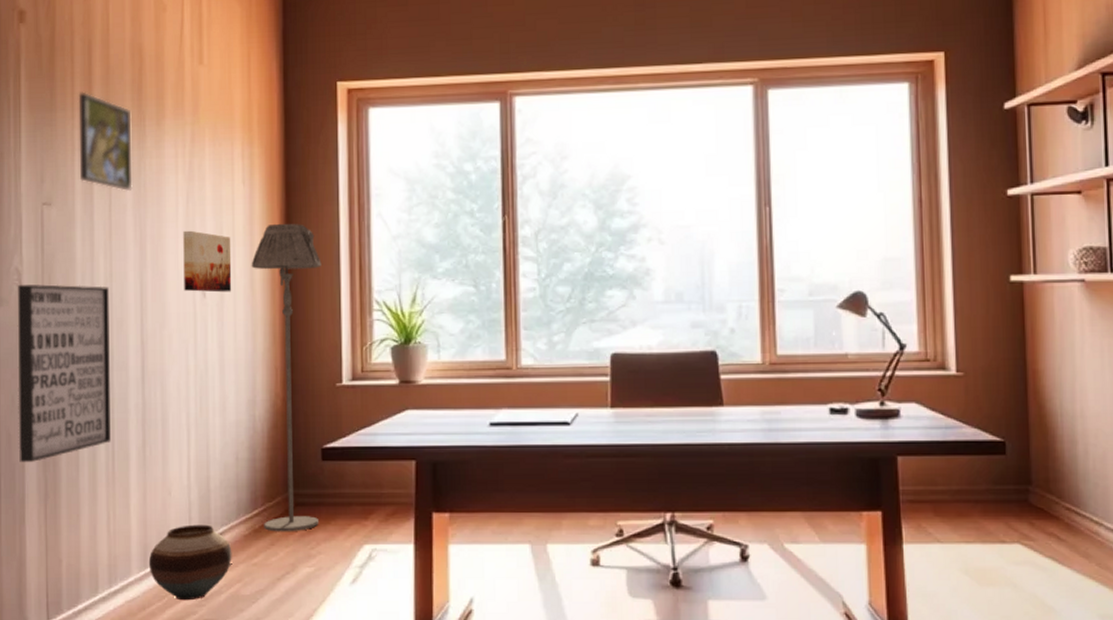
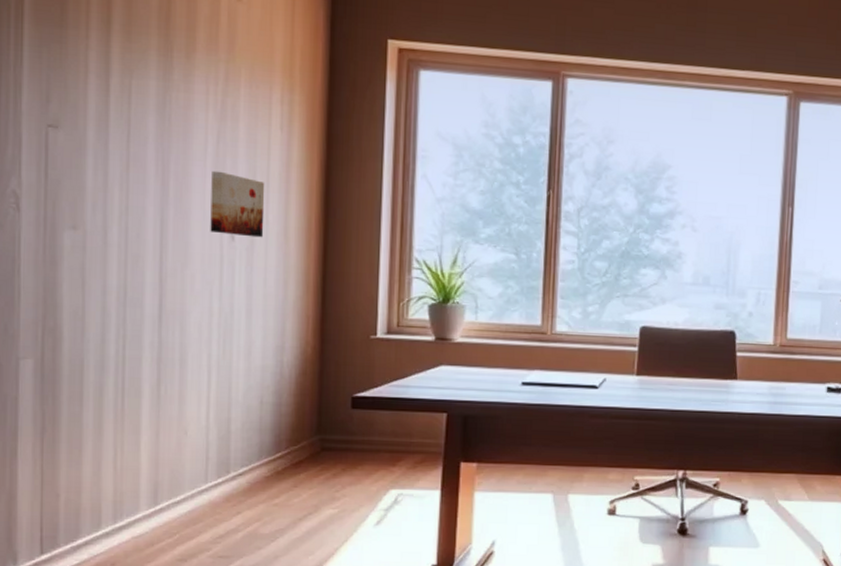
wall art: present [17,284,111,462] -> none [11,209,124,394]
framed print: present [78,91,132,191] -> none [93,11,157,123]
vase: present [148,524,232,601] -> none [159,464,252,538]
floor lamp: present [251,223,322,532] -> none [285,173,362,475]

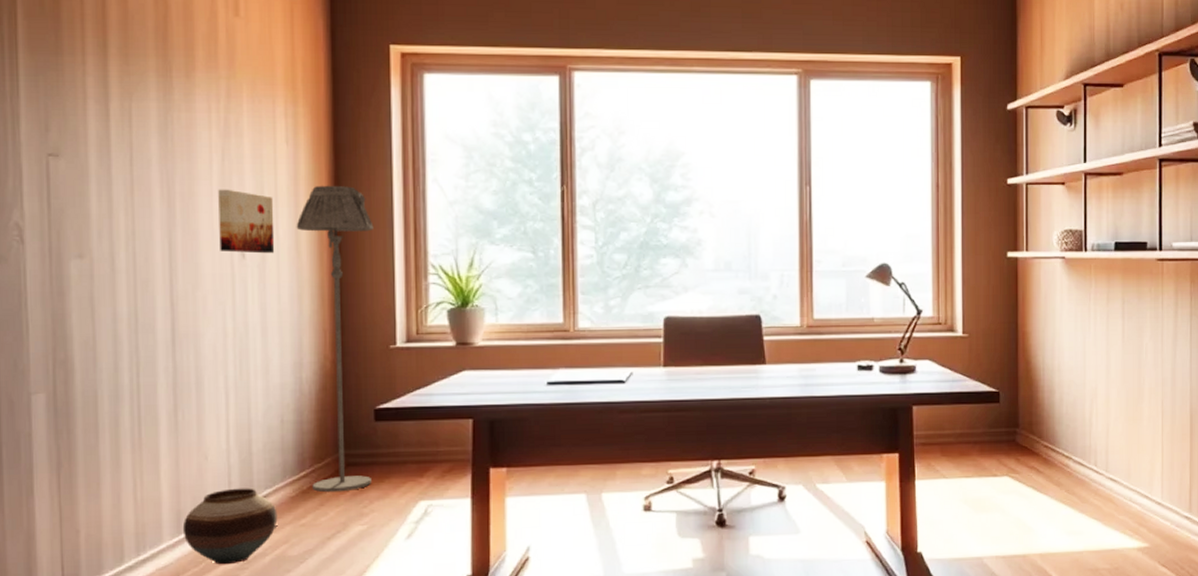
vase: none [159,464,252,538] -> present [182,488,278,565]
floor lamp: none [285,173,362,475] -> present [296,185,374,493]

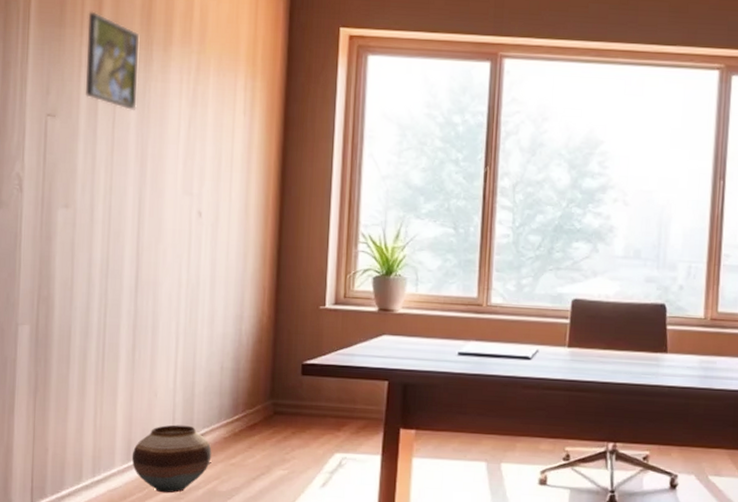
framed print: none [90,36,158,145] -> present [85,11,140,110]
wall art: present [218,189,275,254] -> none [181,153,229,214]
floor lamp: present [296,185,374,493] -> none [243,154,314,438]

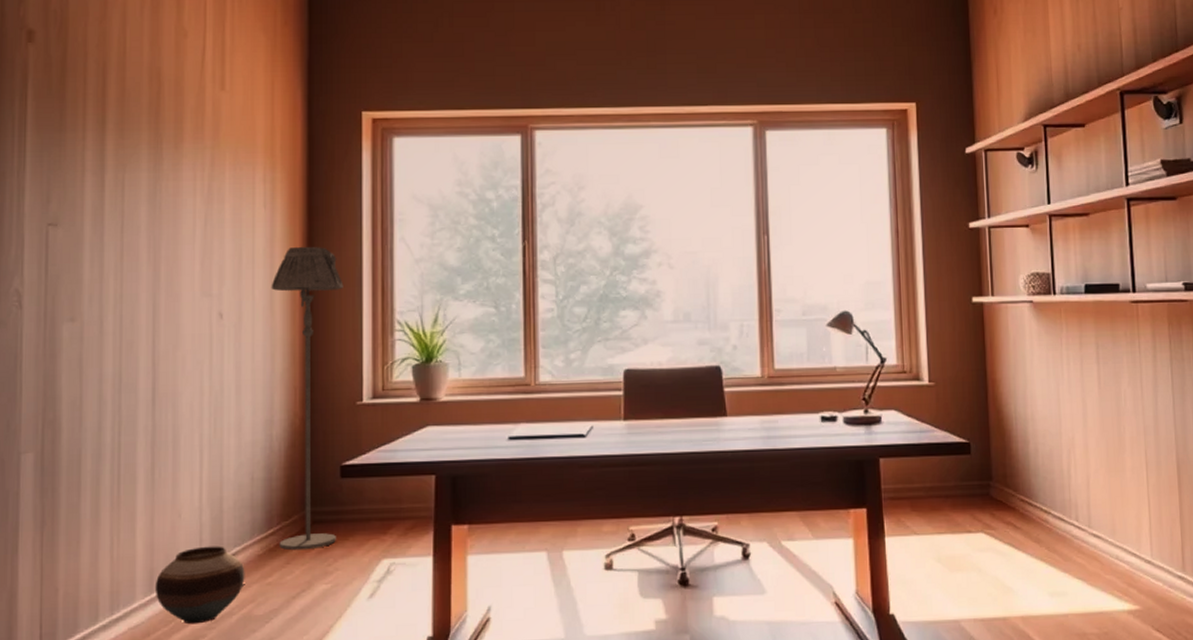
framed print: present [85,11,140,110] -> none [89,113,148,212]
floor lamp: none [243,154,314,438] -> present [271,246,344,551]

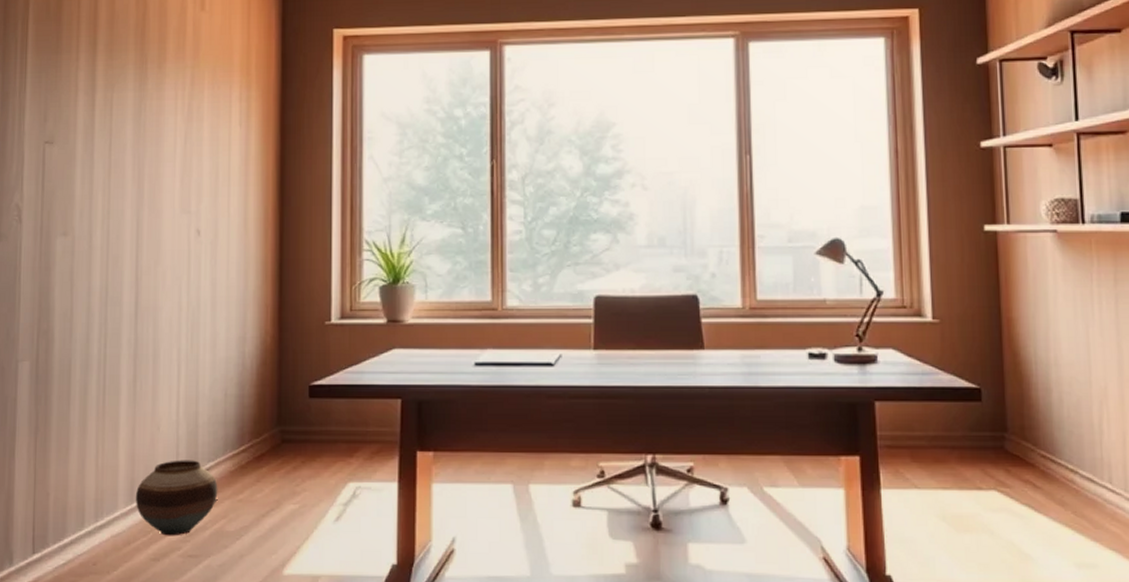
floor lamp: present [271,246,344,551] -> none [245,164,314,469]

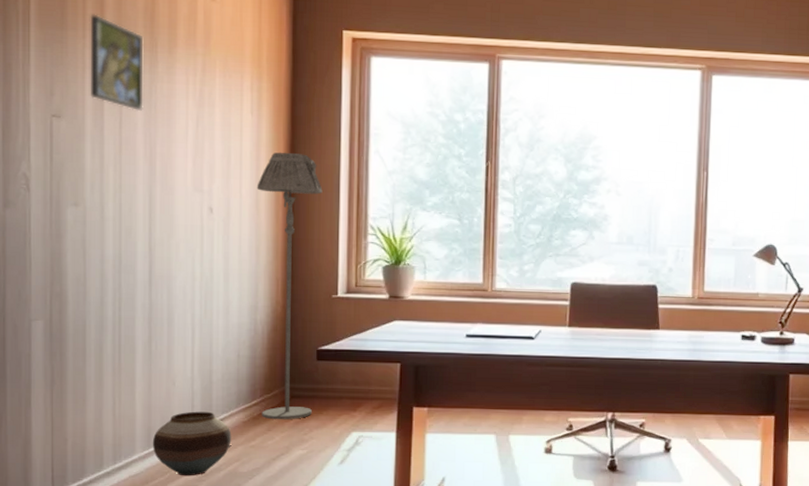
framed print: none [81,35,134,131] -> present [90,14,144,111]
floor lamp: none [245,164,314,469] -> present [256,152,323,420]

